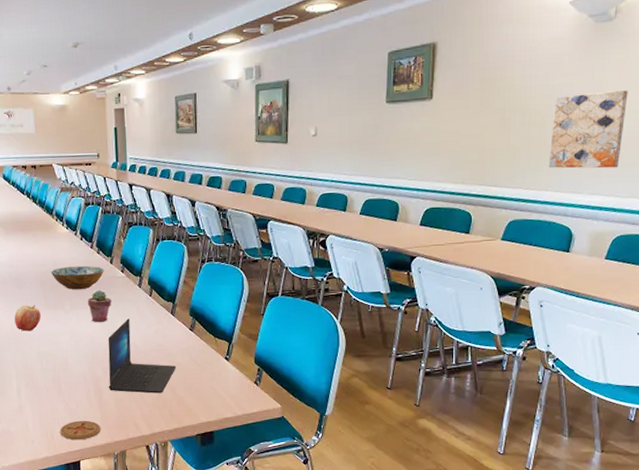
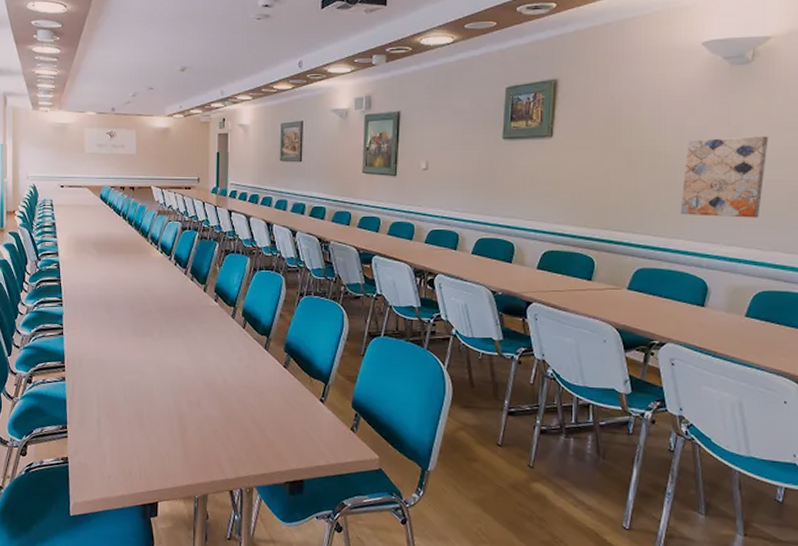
apple: present [14,305,41,331] -> none [100,330,128,358]
bowl: present [50,265,105,290] -> none [141,292,198,318]
coaster: present [60,420,101,440] -> none [138,457,183,480]
potted succulent: present [88,289,111,322] -> none [178,318,202,353]
laptop: present [108,318,176,394] -> none [193,351,267,434]

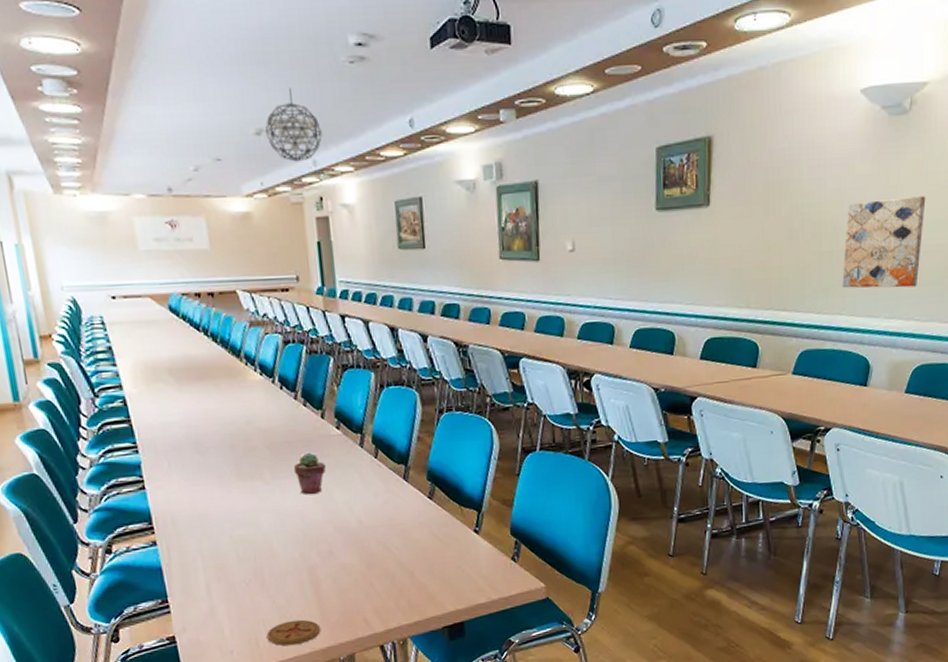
coaster: none [138,457,183,480] -> present [266,619,321,646]
potted succulent: none [178,318,202,353] -> present [294,452,326,494]
pendant light: none [187,37,230,92] -> present [264,88,322,162]

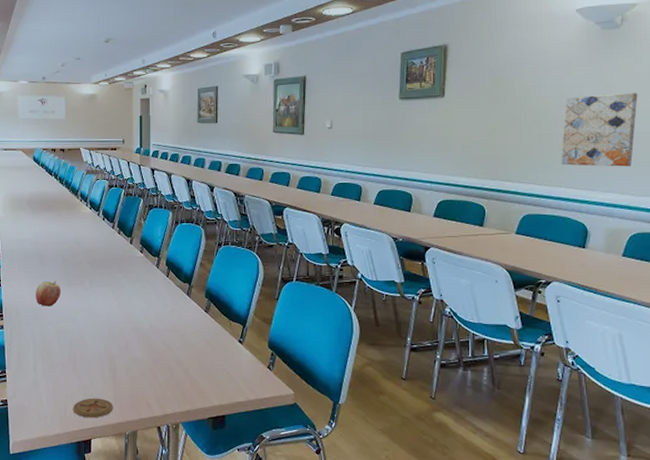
apple: none [196,475,233,511] -> present [36,281,61,307]
pendant light: present [264,88,322,162] -> none [111,11,150,61]
potted succulent: present [294,452,326,494] -> none [107,268,129,300]

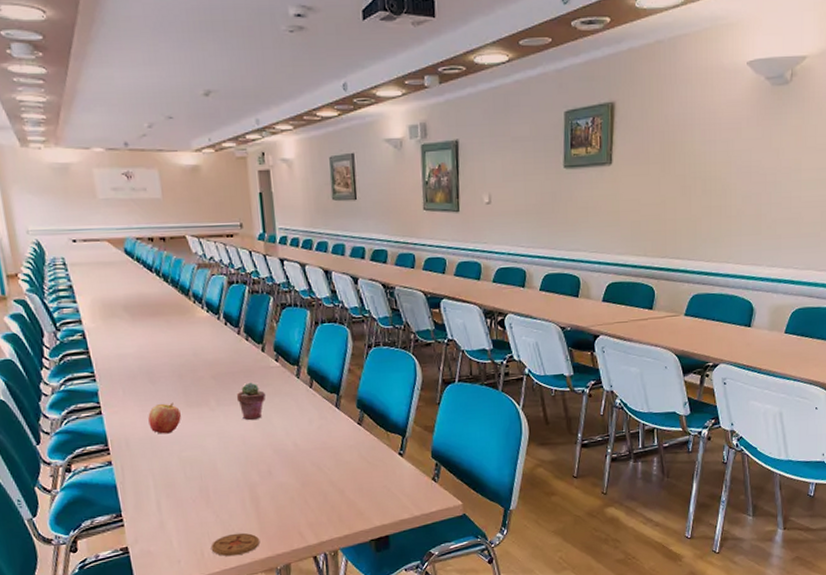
potted succulent: none [107,268,129,300] -> present [237,382,266,420]
wall art: present [561,93,638,167] -> none [729,158,804,240]

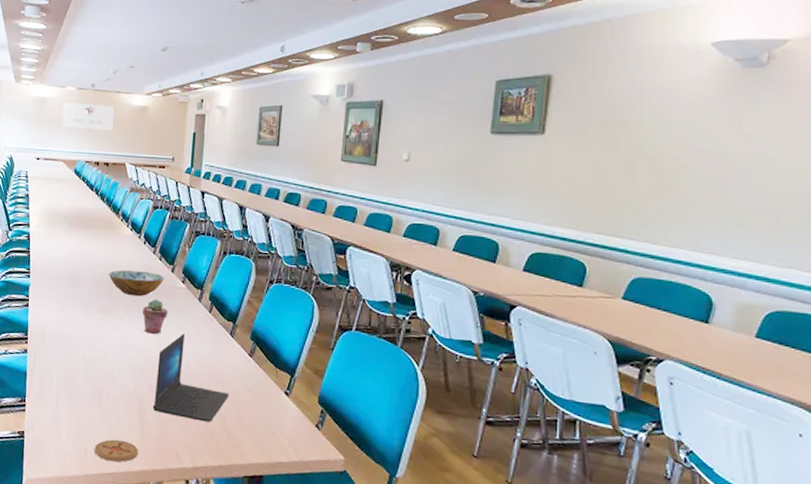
apple: present [148,402,181,434] -> none [64,305,92,334]
bowl: none [190,354,256,384] -> present [108,269,165,297]
laptop: none [263,414,344,498] -> present [152,334,229,423]

